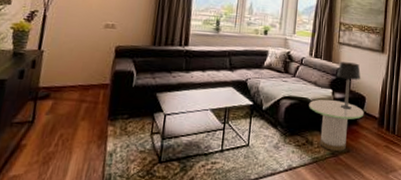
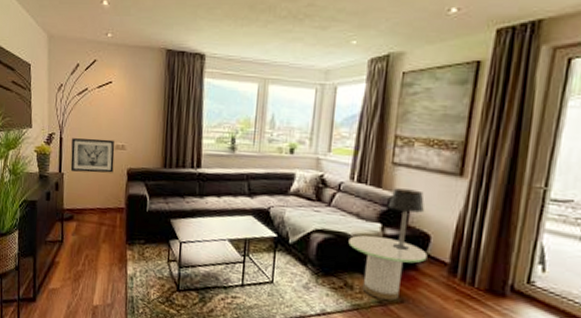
wall art: none [52,16,104,51] -> present [70,138,115,173]

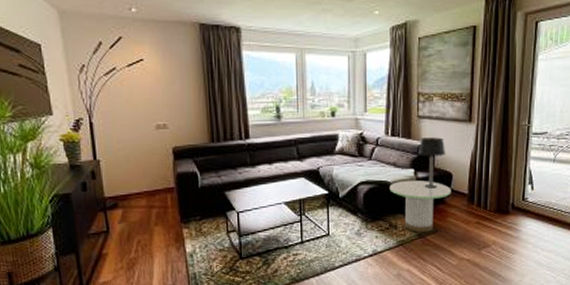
wall art: present [70,138,115,173] -> none [104,119,157,158]

